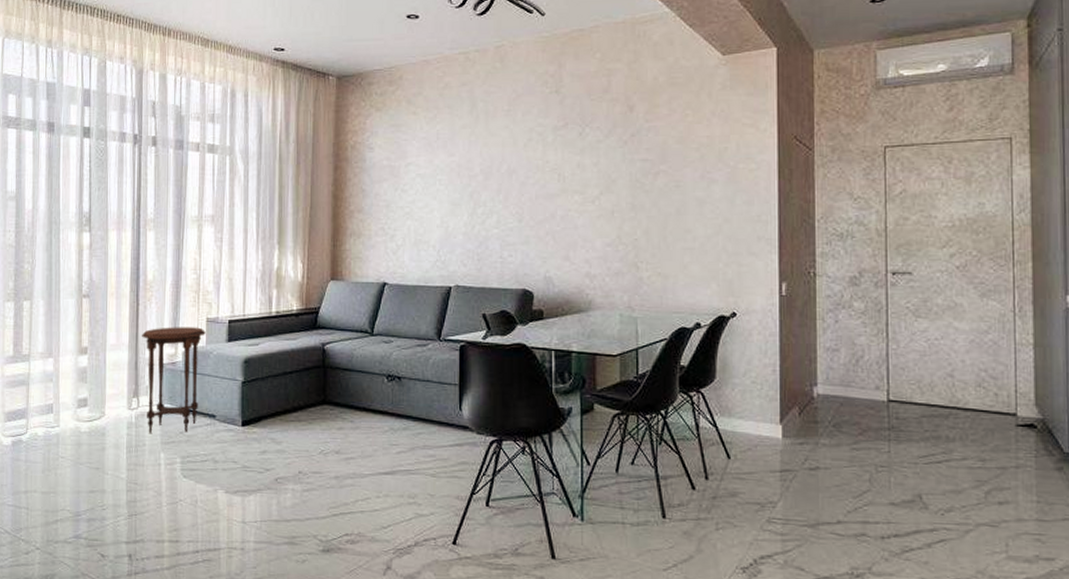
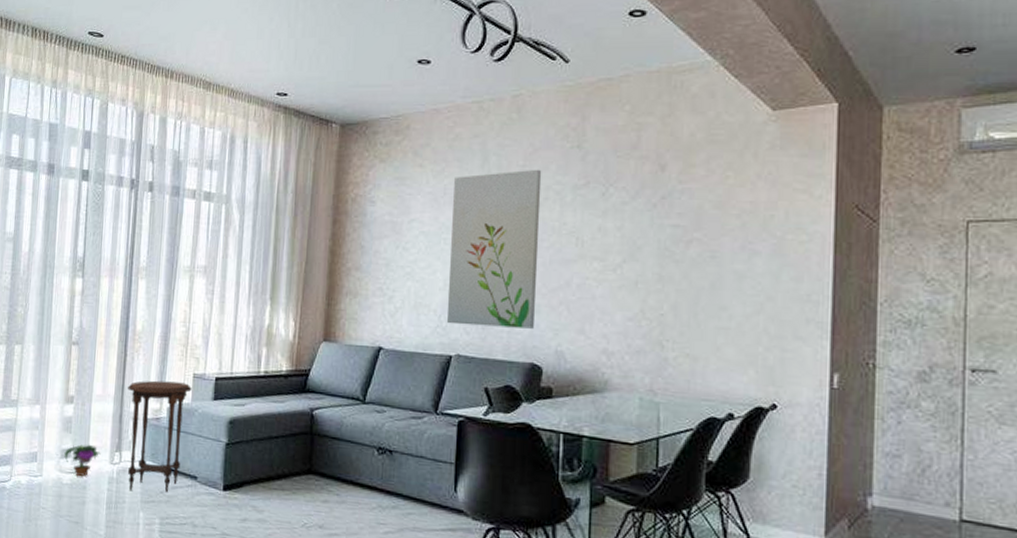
decorative plant: none [81,392,118,424] -> present [64,444,101,477]
wall art: none [445,113,525,258] -> present [446,169,542,329]

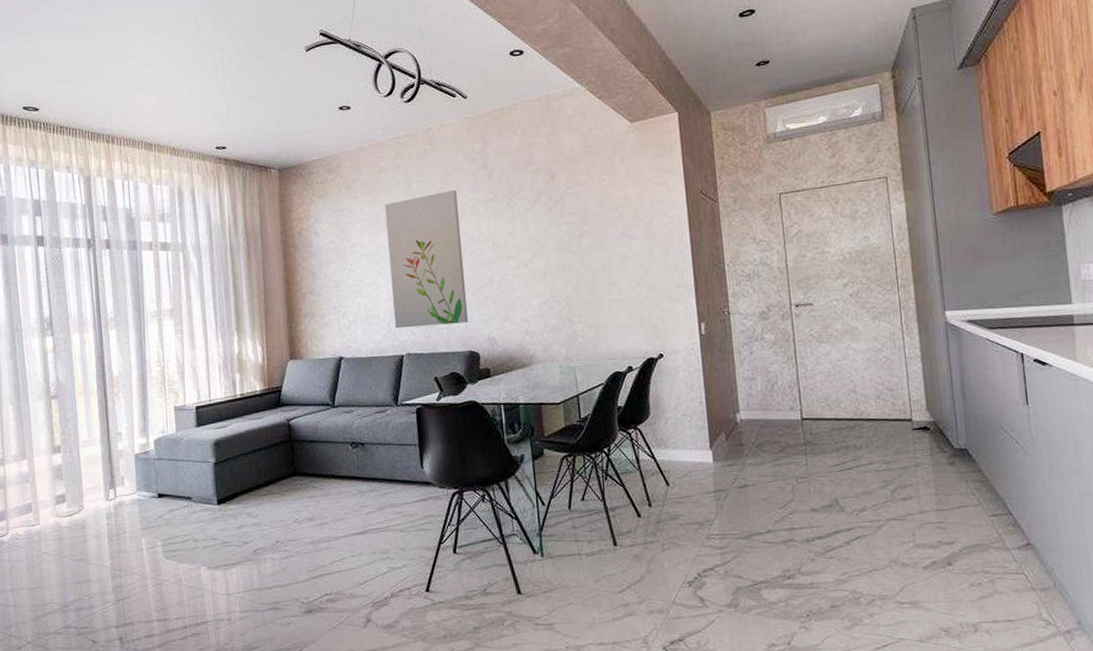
decorative plant: present [64,444,101,477] -> none [59,486,95,518]
side table: present [128,380,192,493] -> none [113,416,175,522]

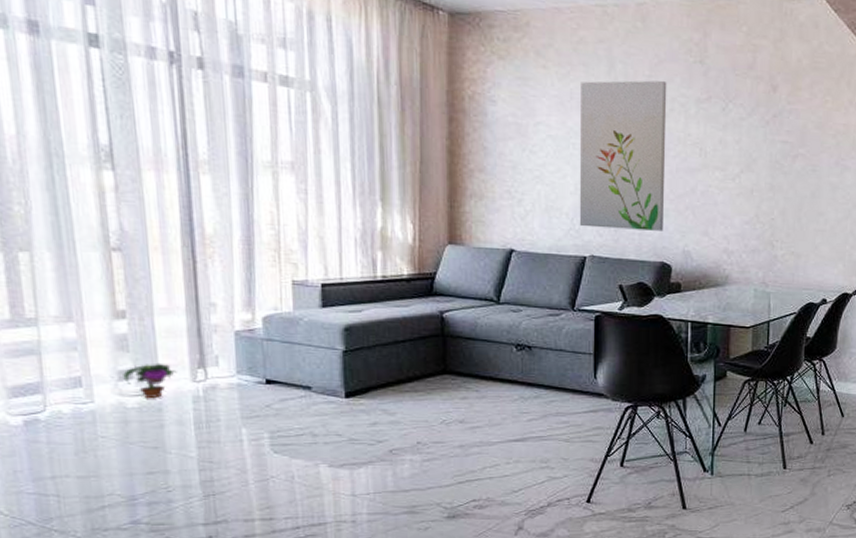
decorative plant: none [59,486,95,518] -> present [123,363,177,399]

